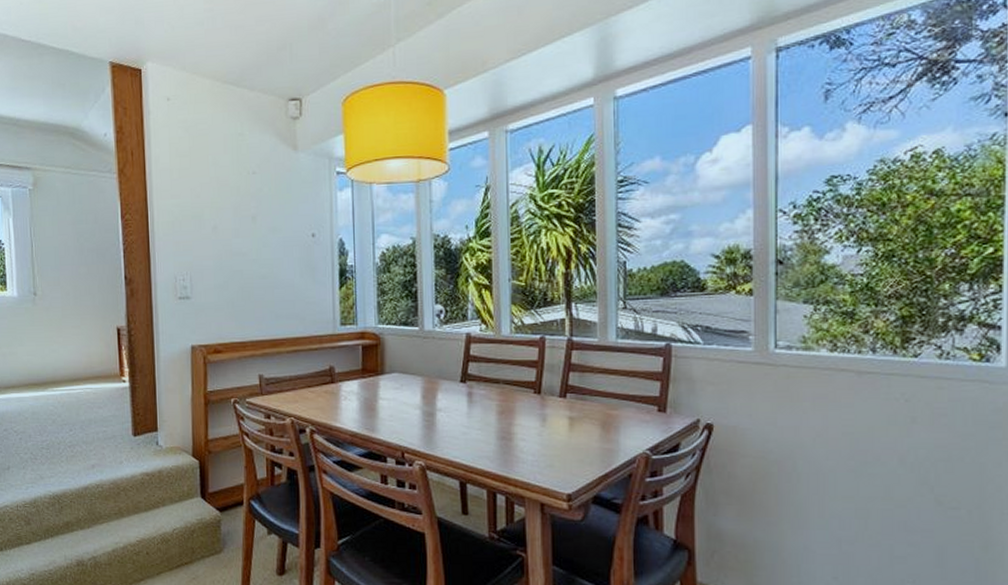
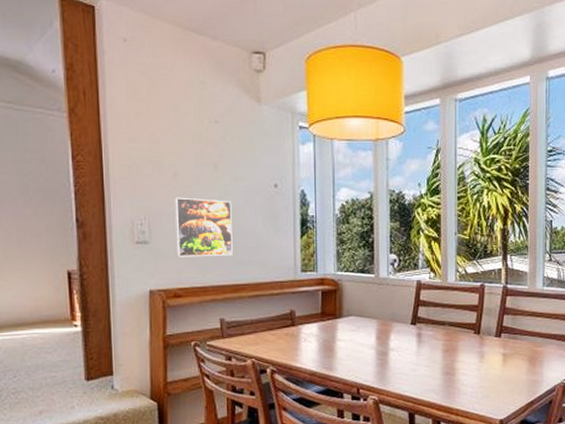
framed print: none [214,251,271,312] -> present [174,197,233,257]

